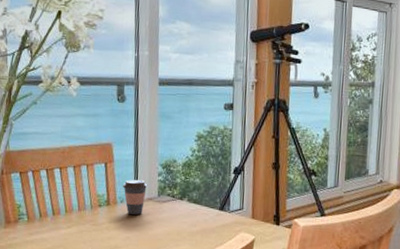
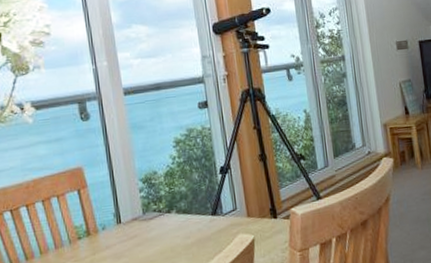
coffee cup: present [122,179,148,215] -> none [101,200,130,241]

